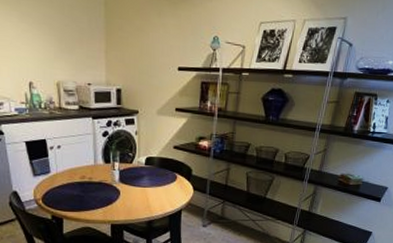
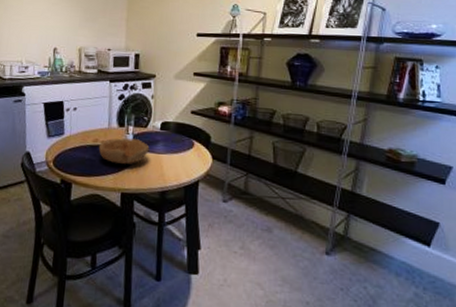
bowl: none [86,174,136,198] -> present [98,138,150,164]

